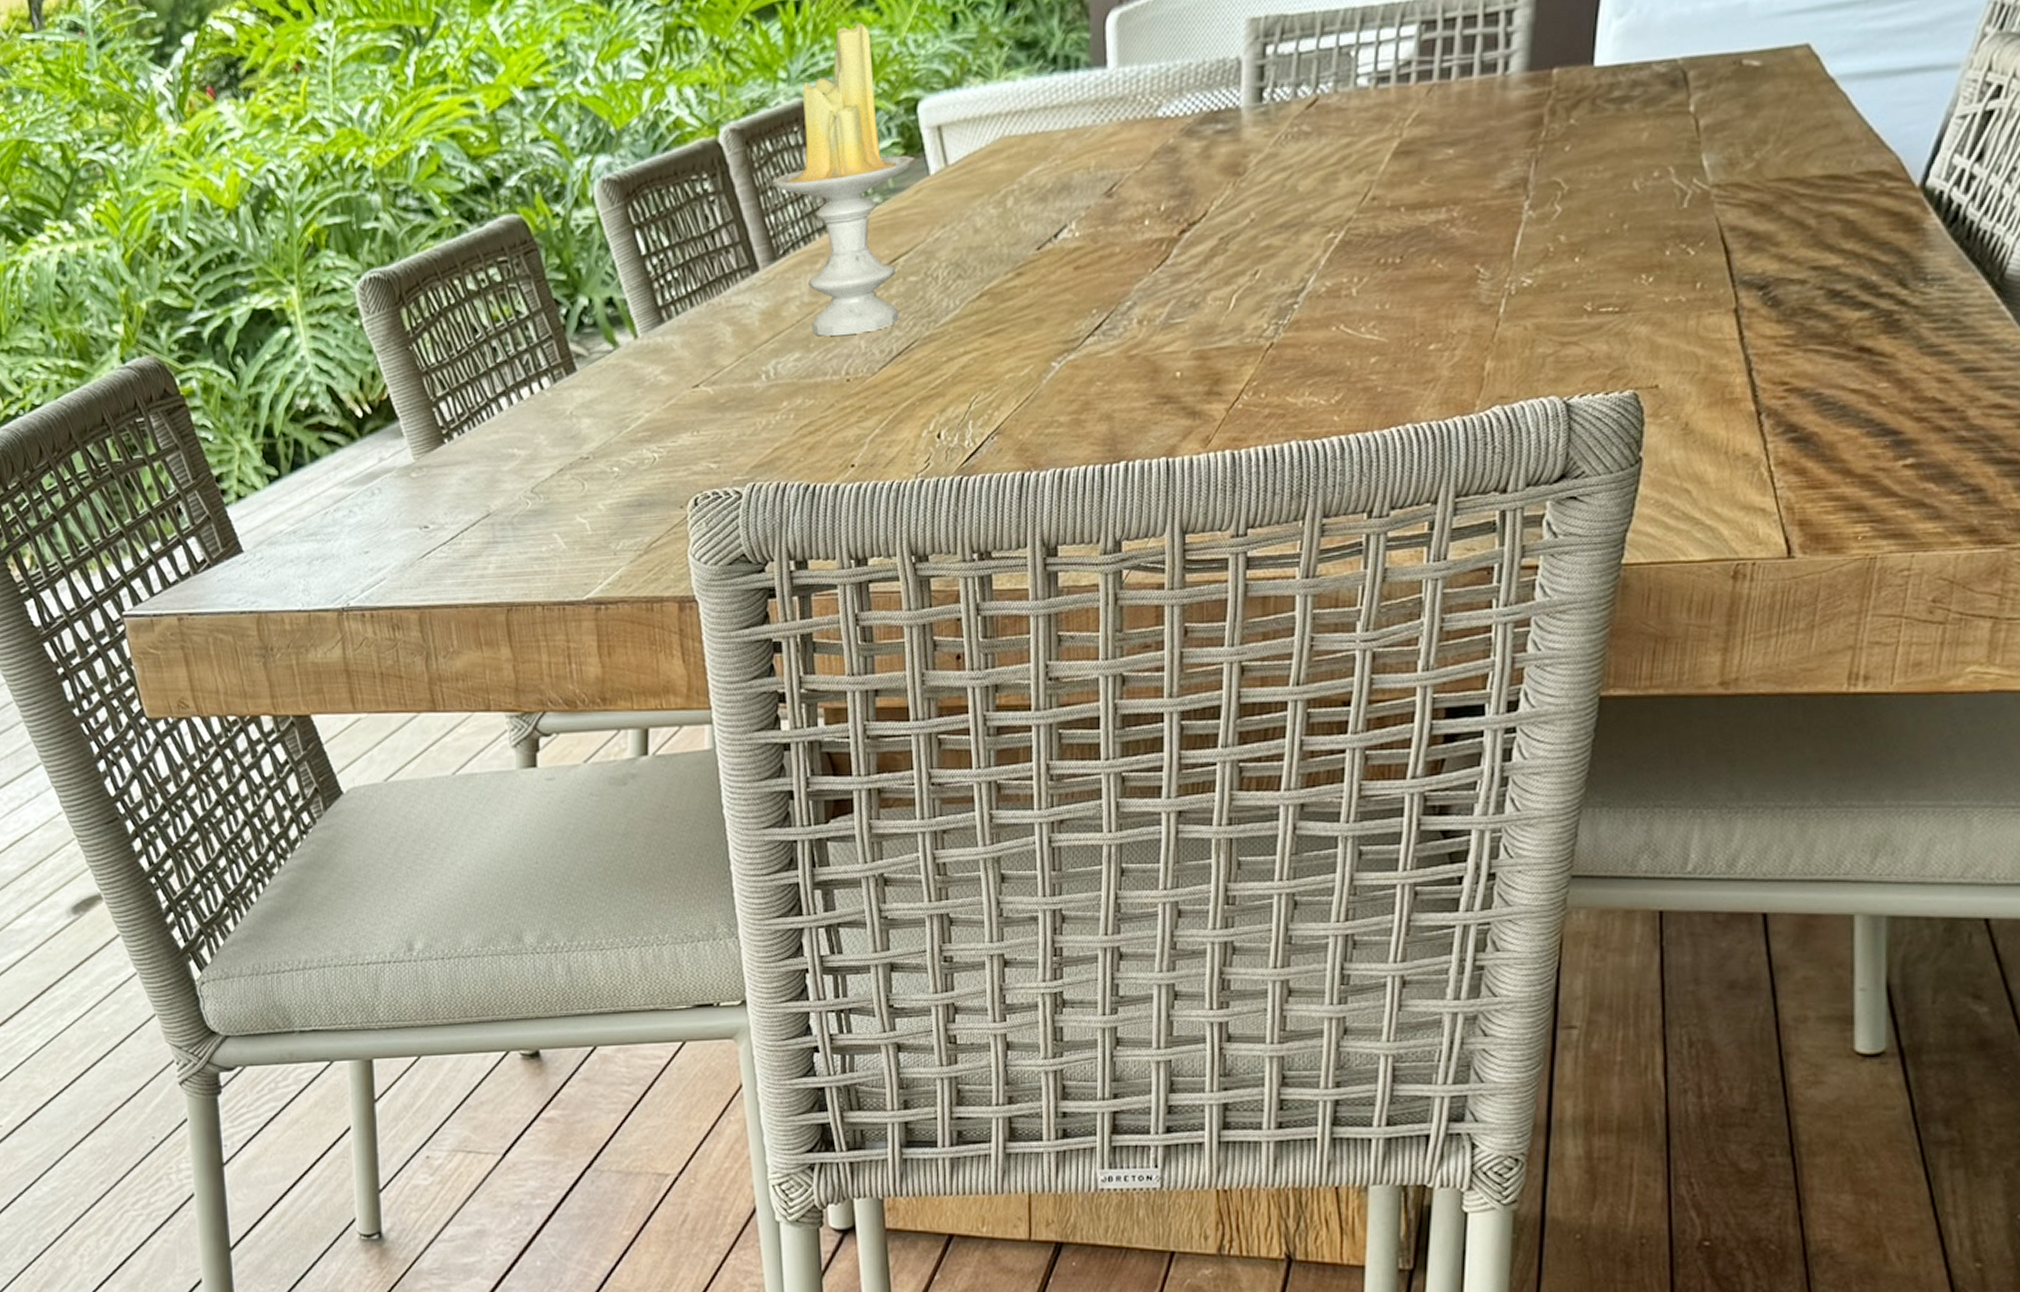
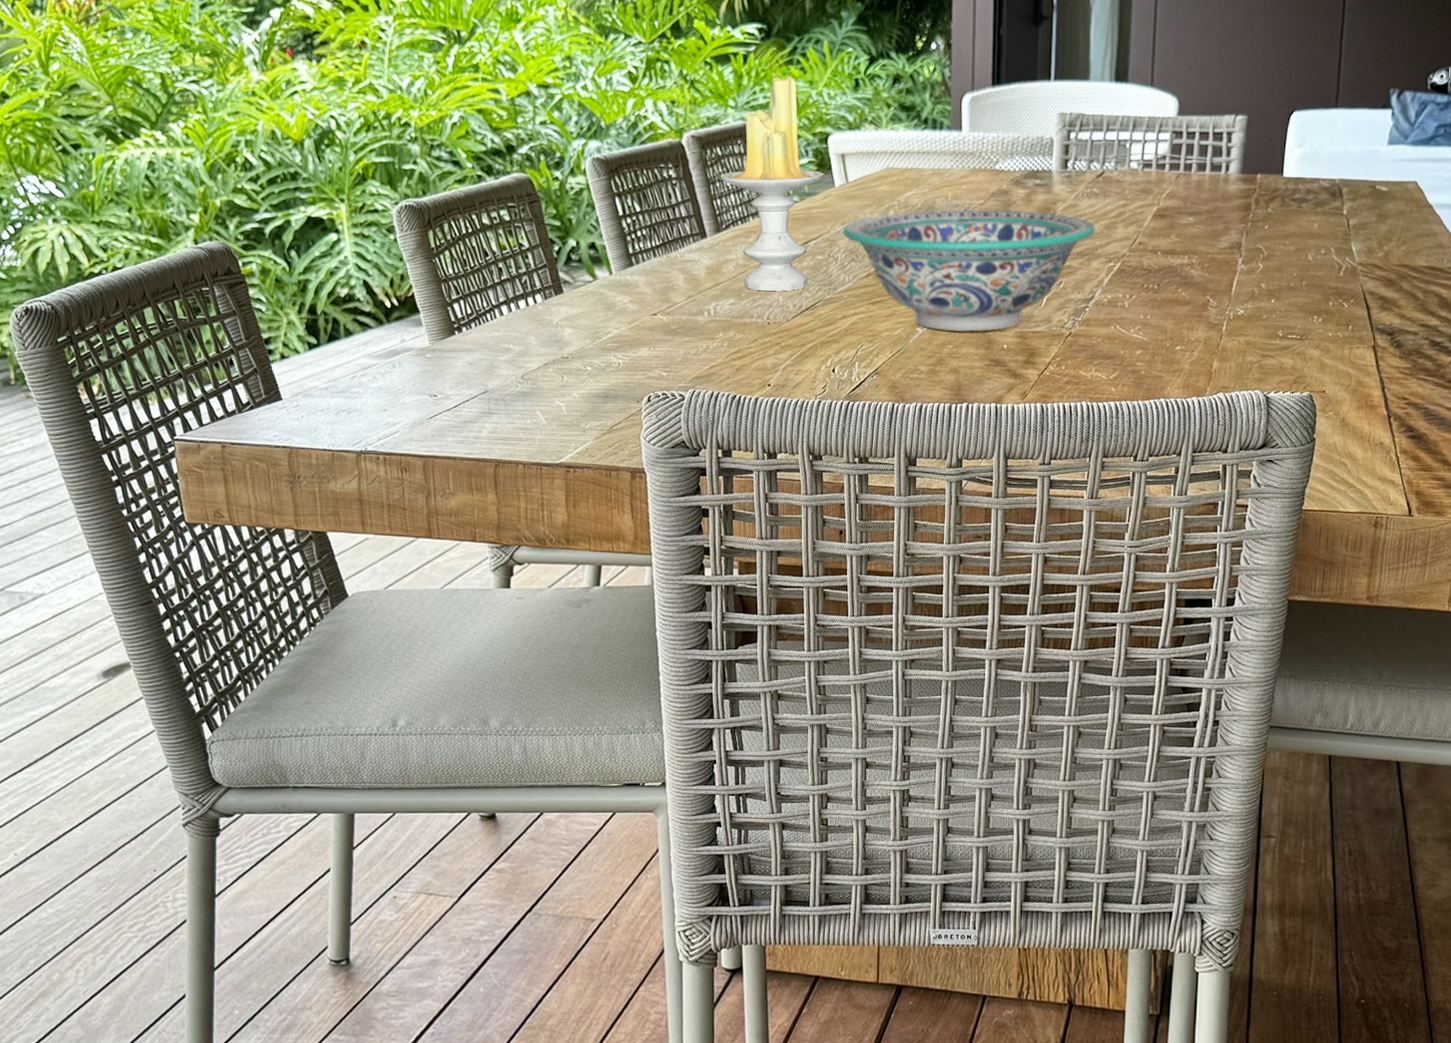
decorative bowl: none [943,171,1307,363] -> present [842,209,1096,332]

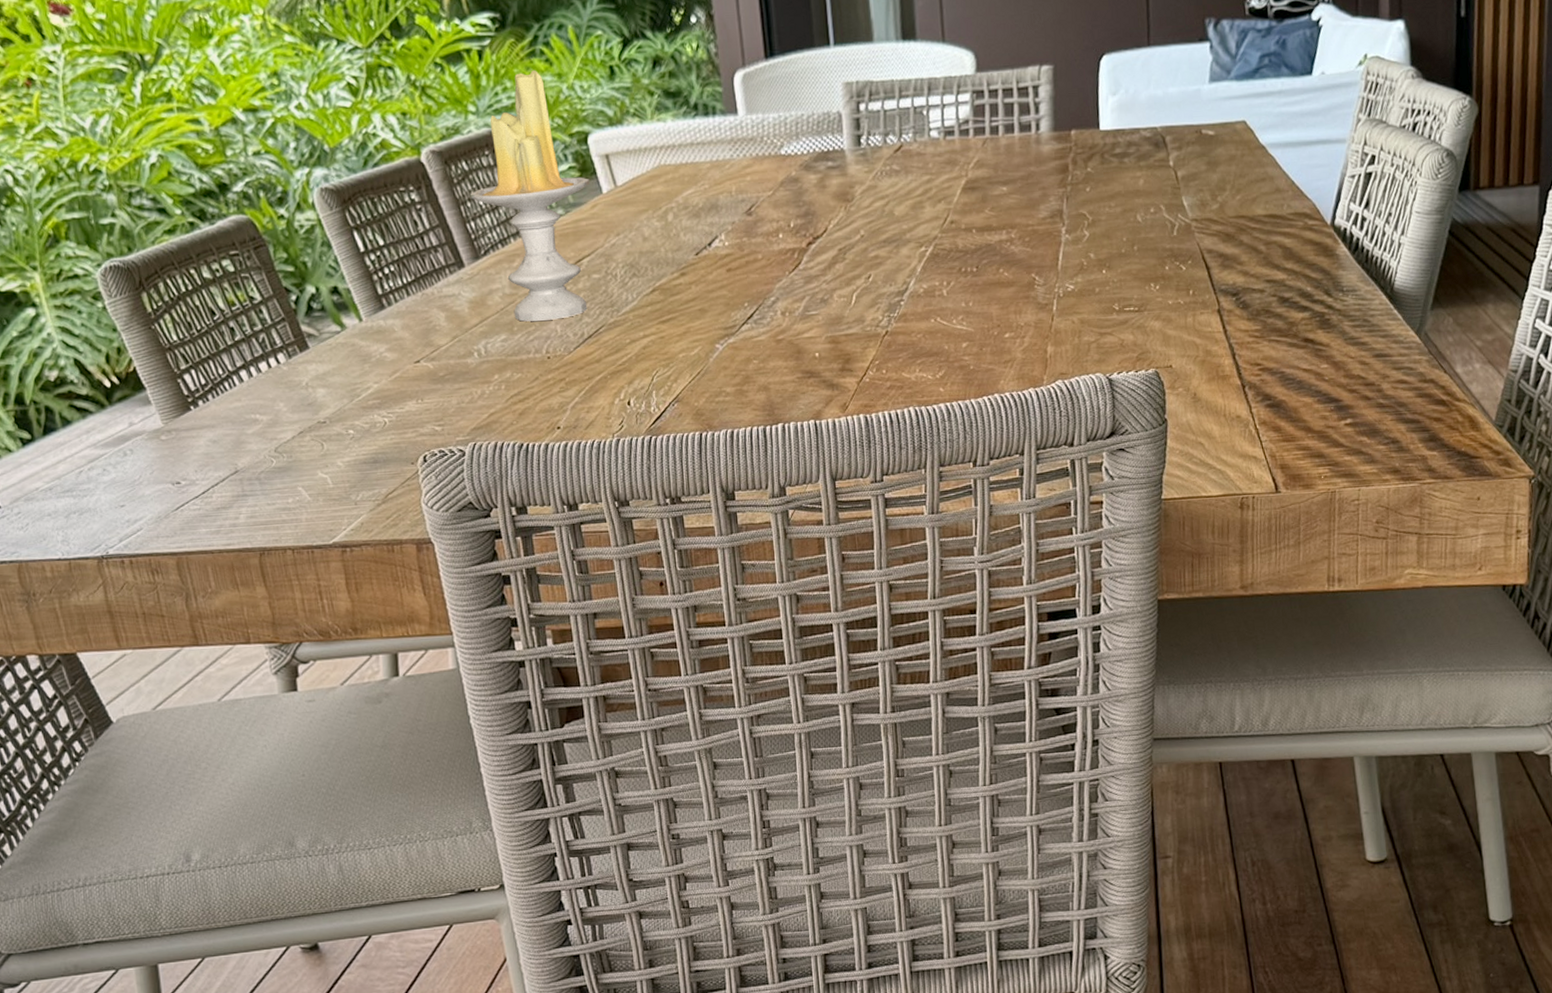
decorative bowl: present [842,209,1096,332] -> none [618,198,901,345]

